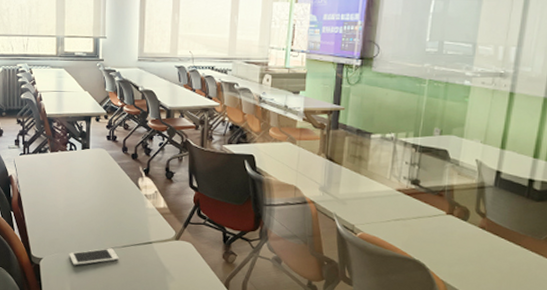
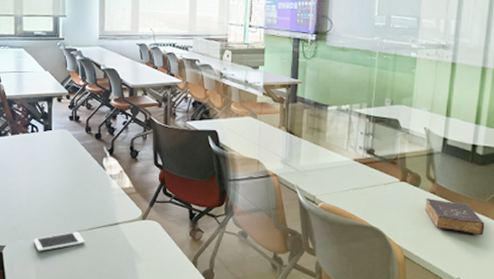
book: none [472,233,539,275] -> present [424,198,485,236]

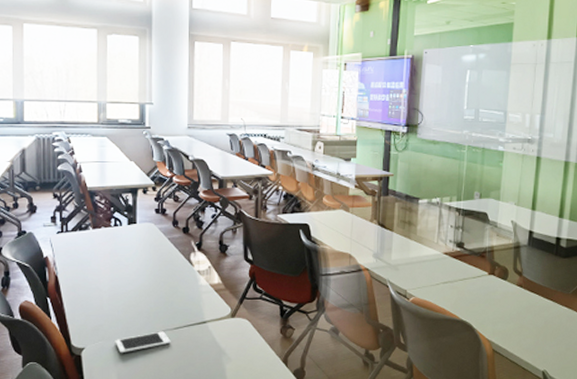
book: present [424,198,485,236] -> none [512,291,569,328]

